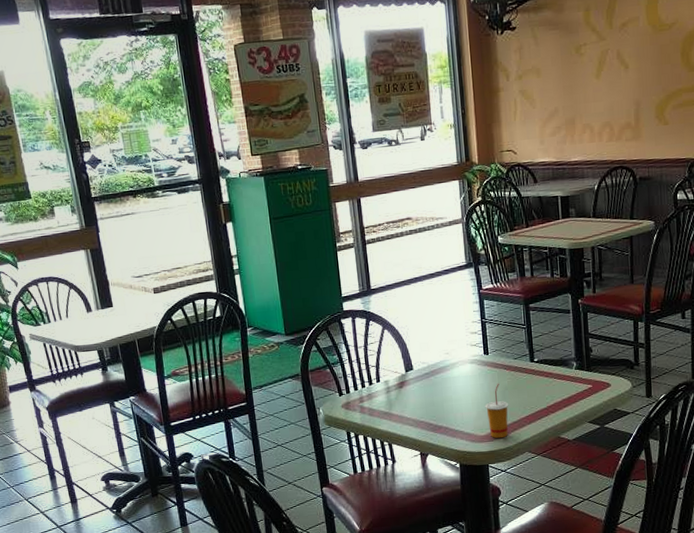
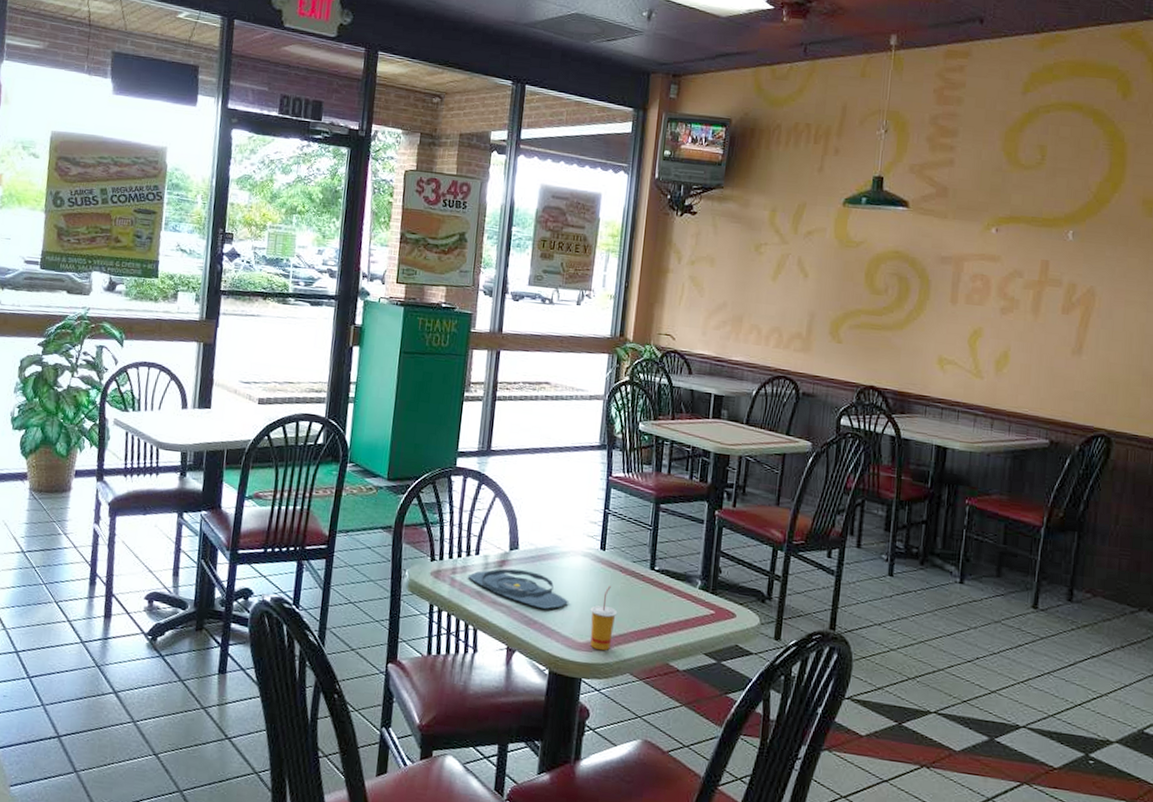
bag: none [374,386,466,415] -> present [467,568,569,610]

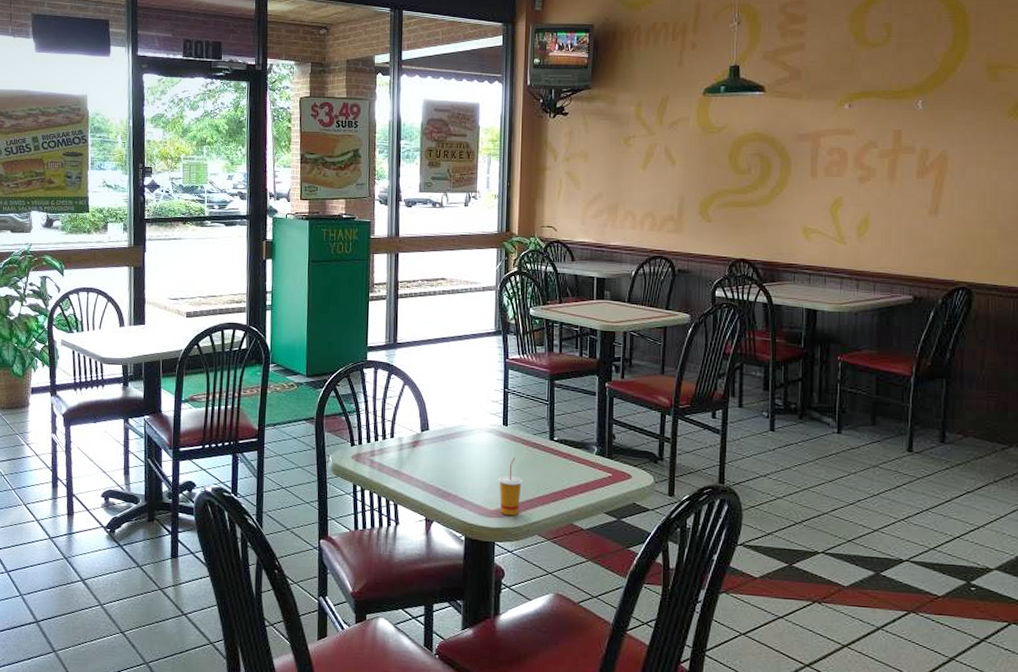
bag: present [467,568,569,610] -> none [385,448,479,483]

